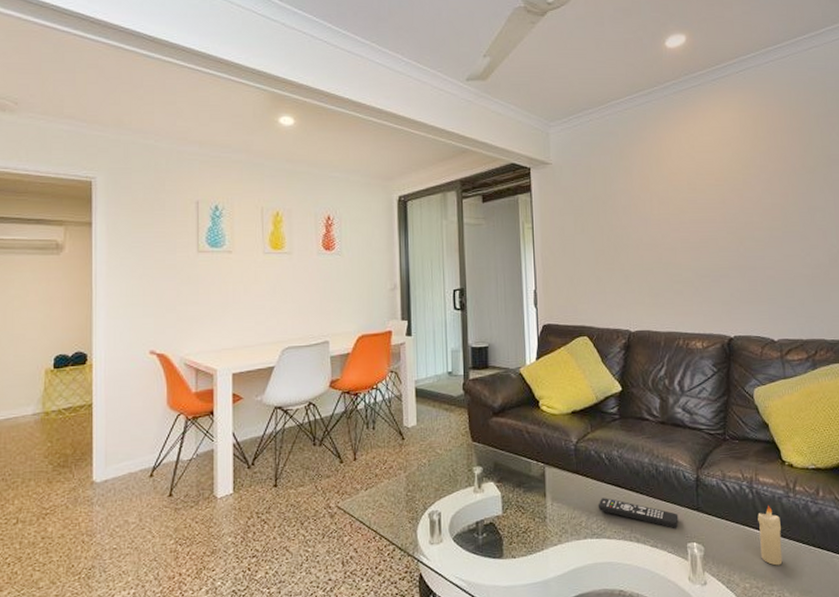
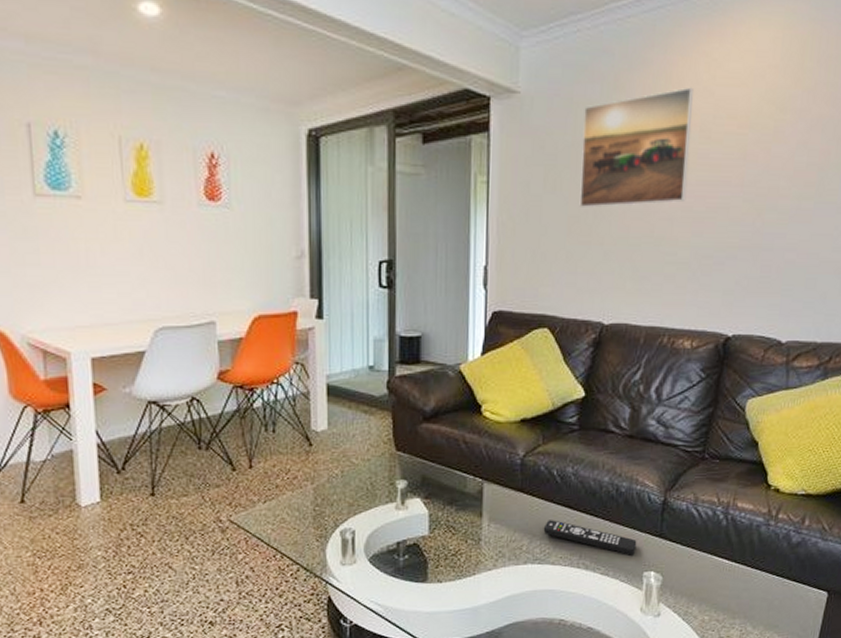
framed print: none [600,154,684,243] -> present [579,87,693,207]
candle: present [758,505,783,566] -> none [726,533,755,598]

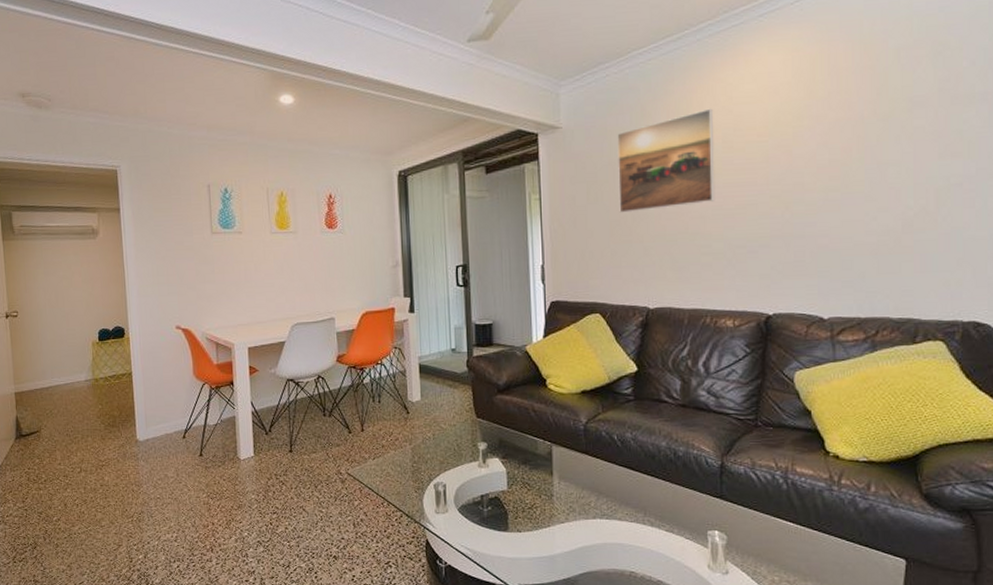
remote control: present [543,520,637,555] -> none [608,479,699,515]

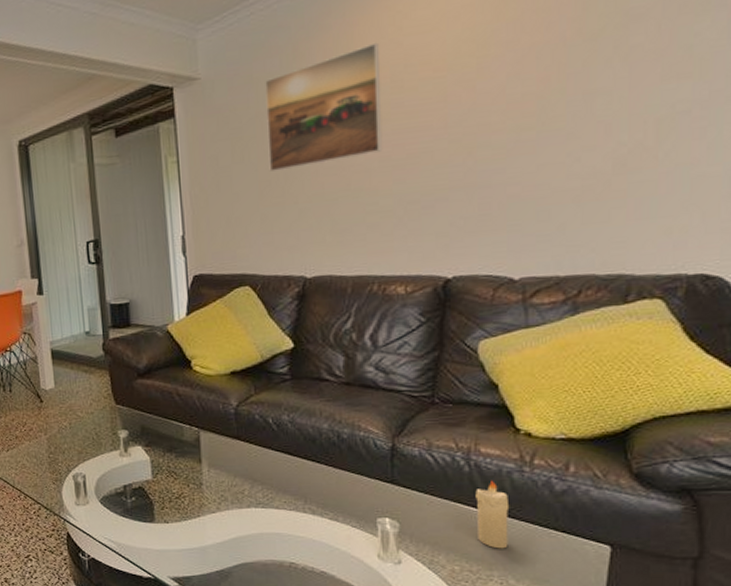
candle: none [792,497,821,561] -> present [475,480,510,549]

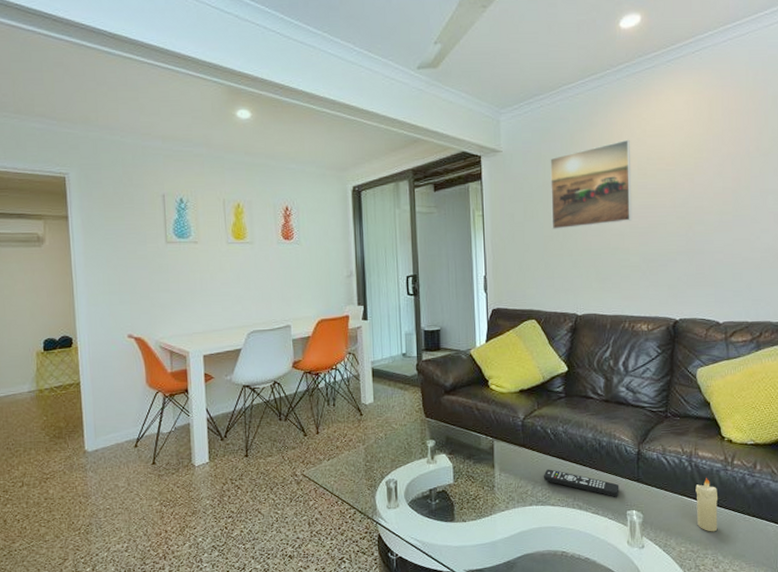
remote control: none [263,466,366,501] -> present [543,469,619,497]

